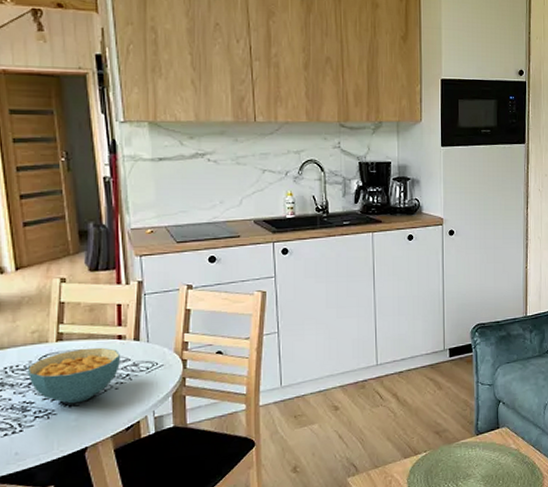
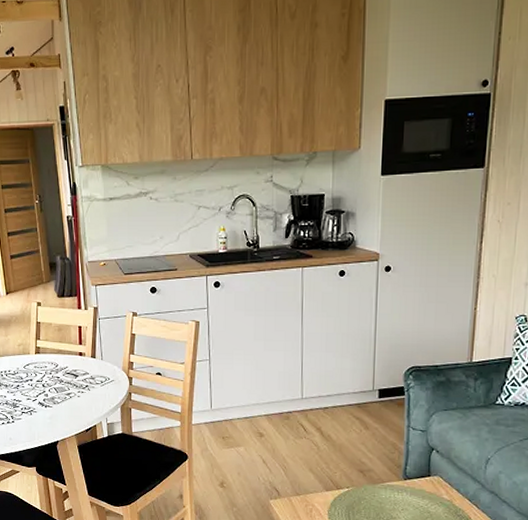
cereal bowl: present [27,347,120,404] -> none [16,361,81,405]

